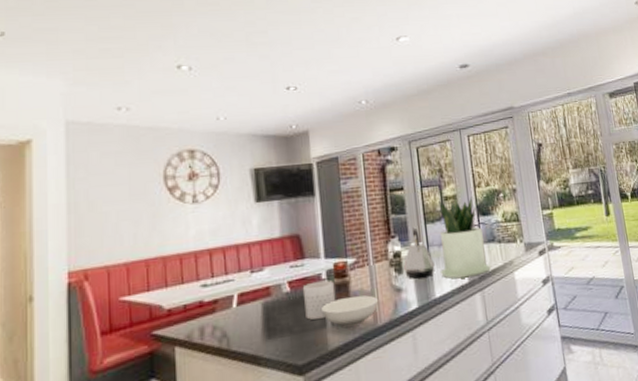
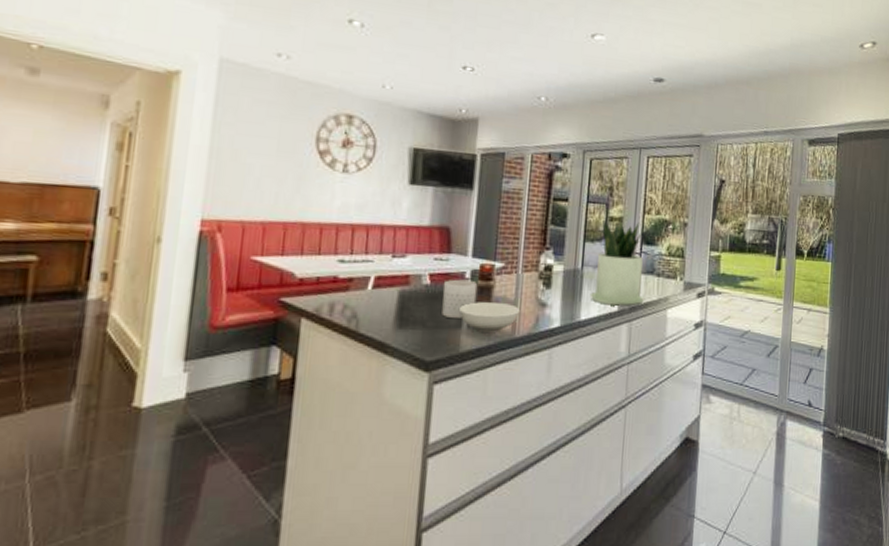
kettle: present [403,227,435,279] -> none [552,243,586,297]

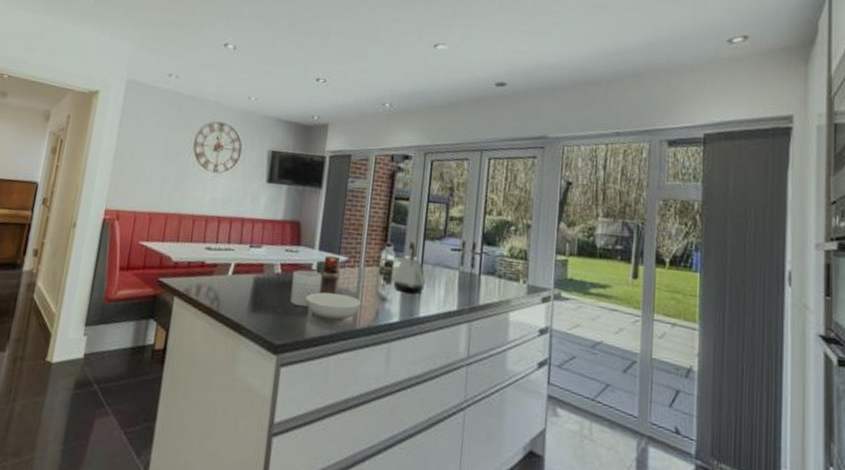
kettle: none [552,243,586,297] -> present [392,241,425,294]
planter: present [589,220,645,307] -> none [429,220,486,307]

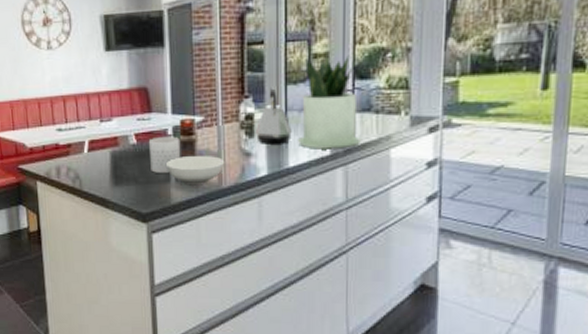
planter: none [429,220,486,307] -> present [297,55,362,150]

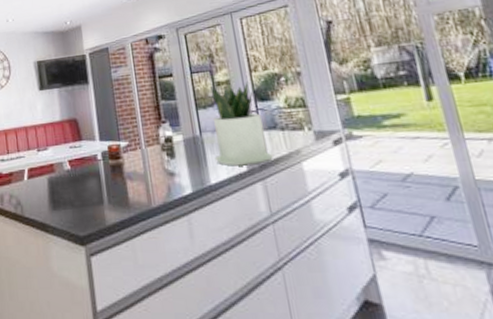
mug: present [148,136,181,173] -> none [81,161,112,196]
bowl: present [165,155,225,184] -> none [97,177,152,206]
kettle: present [255,88,292,144] -> none [175,113,209,164]

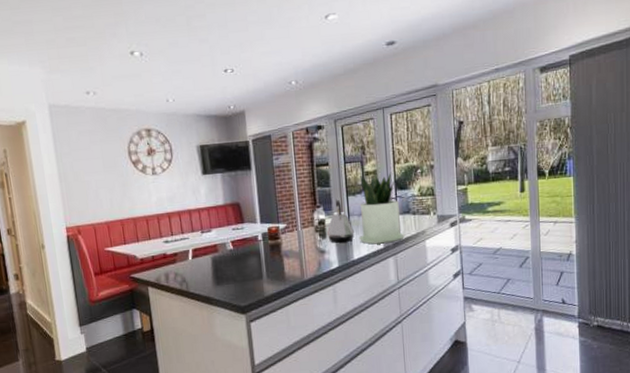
kettle: none [175,113,209,164] -> present [326,199,354,243]

